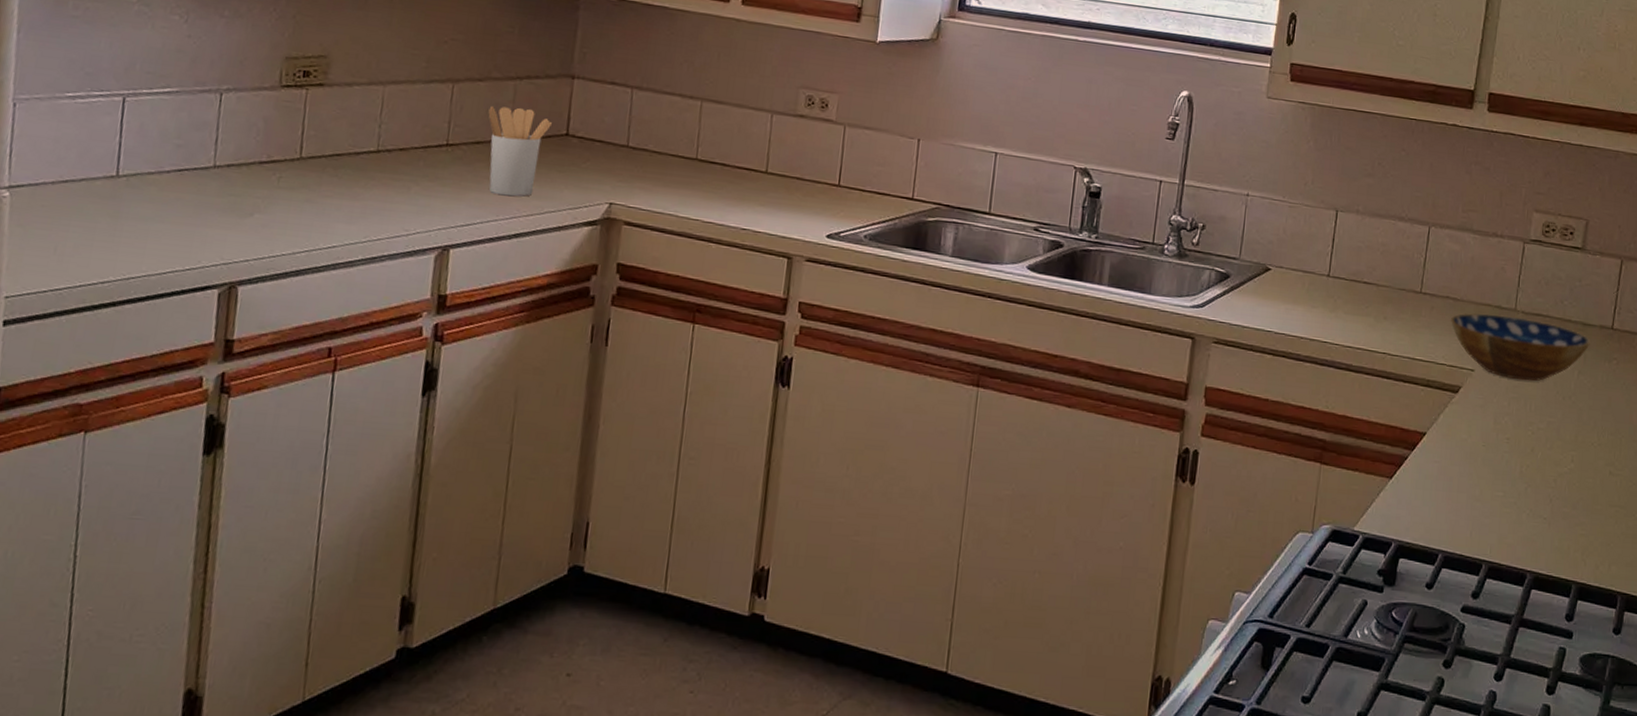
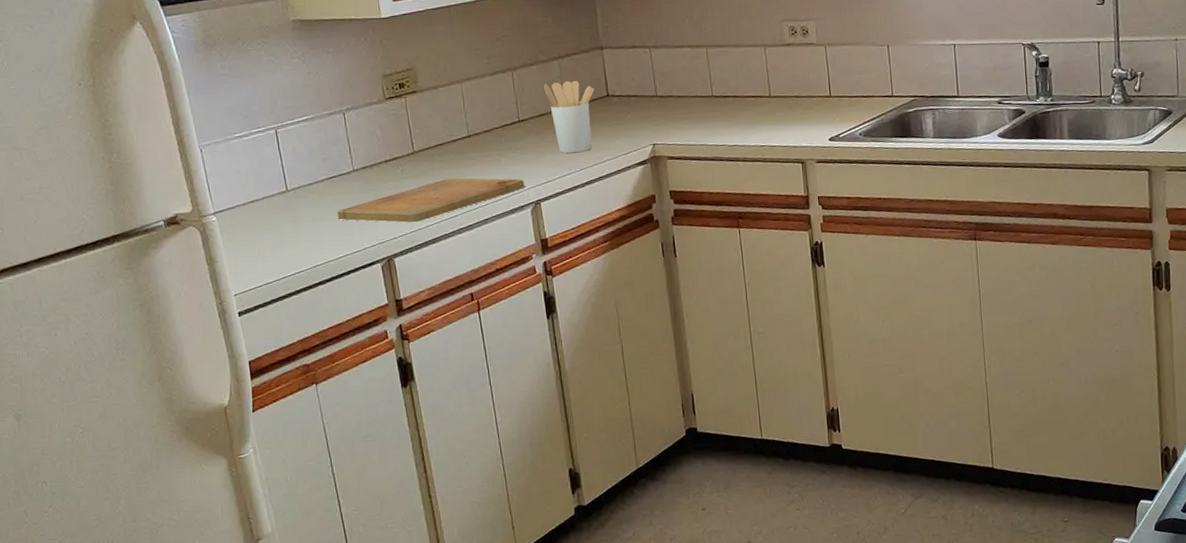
cutting board: none [176,198,436,246] -> present [337,178,525,223]

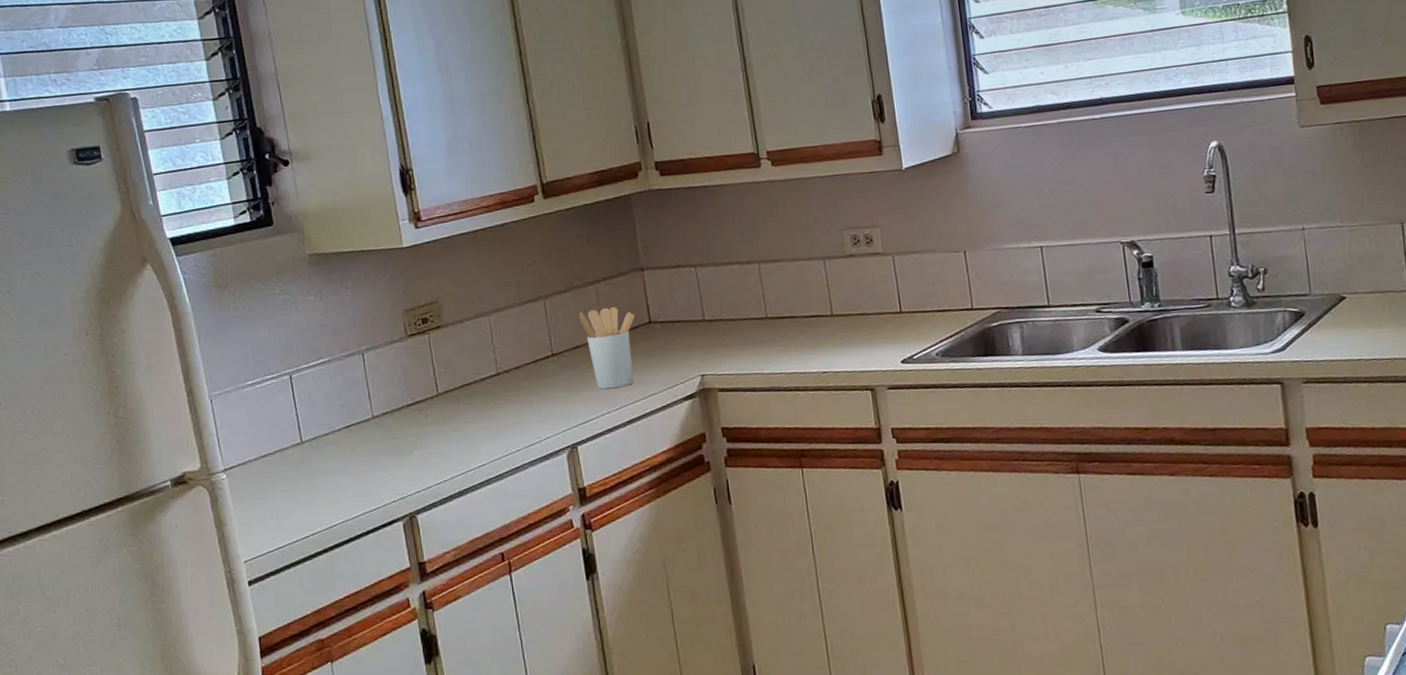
cutting board: present [337,178,525,223] -> none [355,420,560,474]

